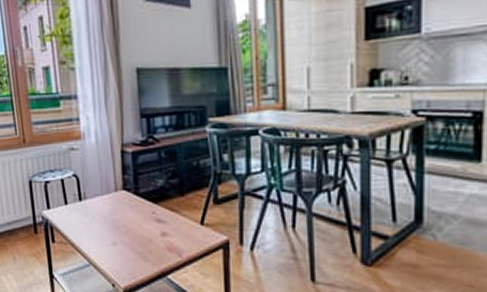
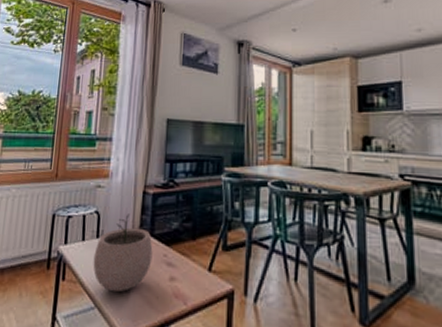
plant pot: none [79,175,141,250] -> present [93,214,153,293]

